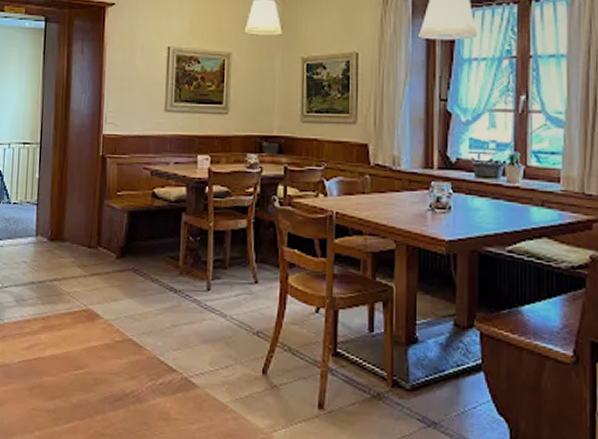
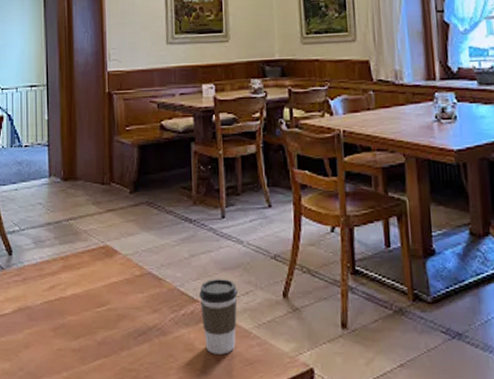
coffee cup: none [178,350,217,426] -> present [199,279,237,355]

